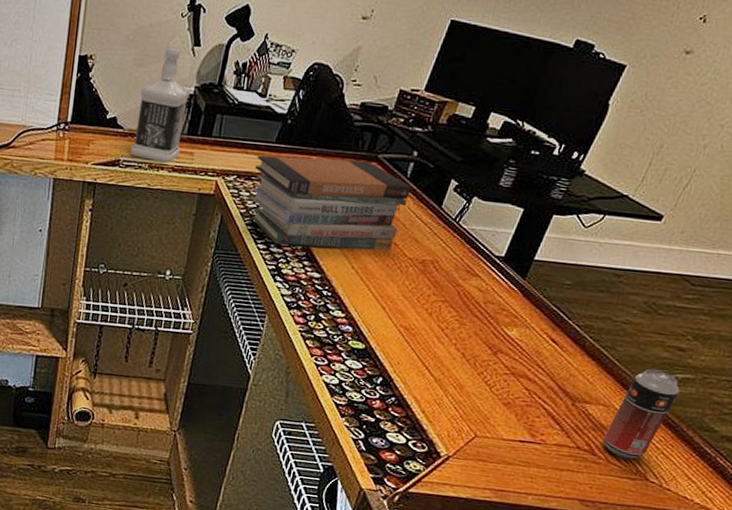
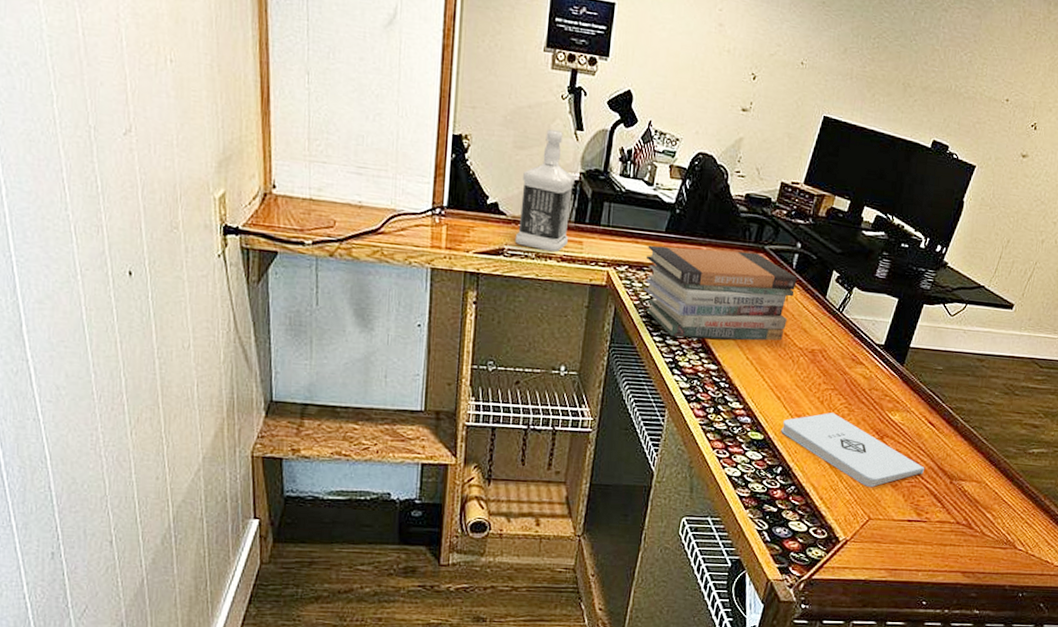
notepad: none [384,325,544,405] -> present [781,412,925,488]
beverage can: present [603,368,680,459] -> none [977,445,1037,530]

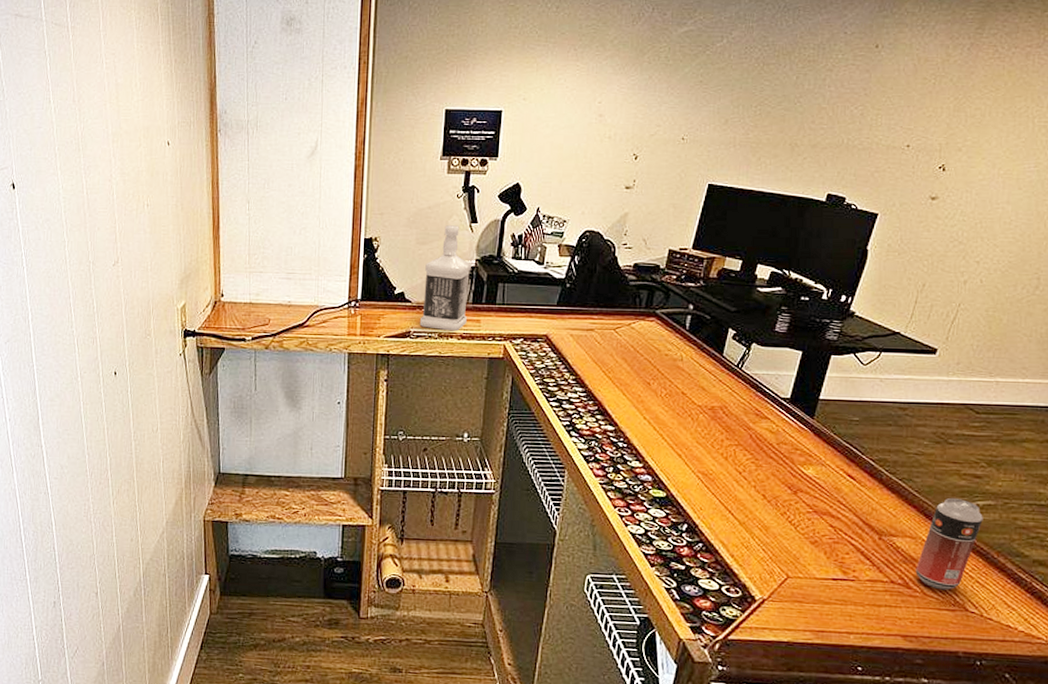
book stack: present [643,245,797,341] -> none [538,317,691,402]
notepad: present [781,412,925,488] -> none [684,468,848,545]
beverage can: none [977,445,1037,530] -> present [915,497,983,590]

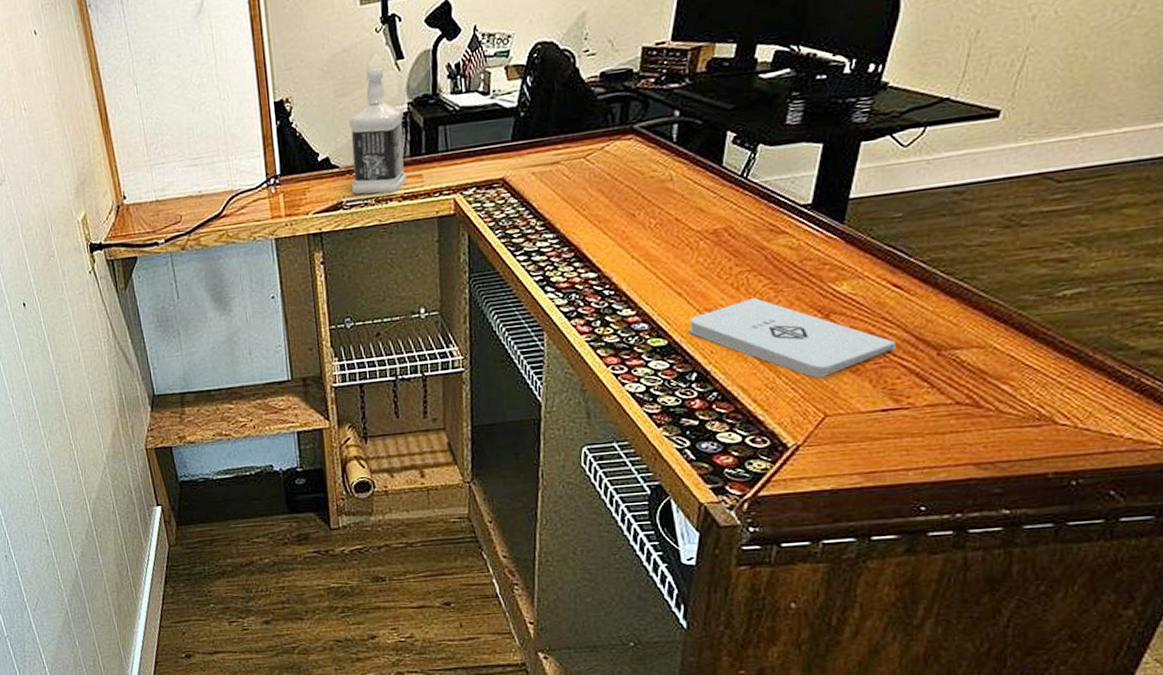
notepad: none [684,468,848,545] -> present [689,298,897,379]
beverage can: present [915,497,983,590] -> none [987,291,1072,404]

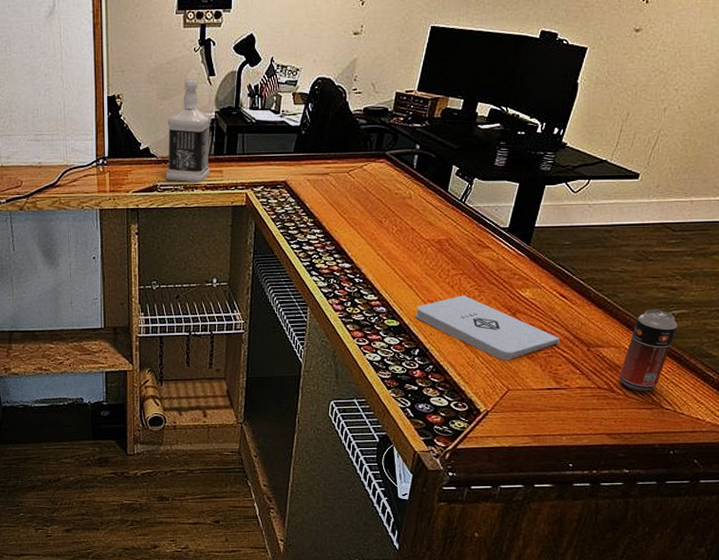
beverage can: none [987,291,1072,404] -> present [619,309,678,392]

